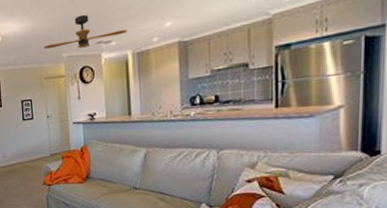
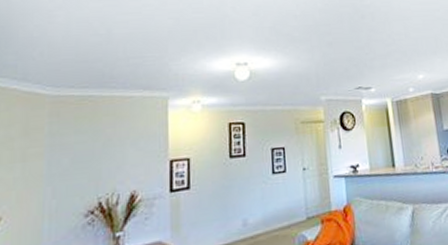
ceiling fan: present [44,14,128,49] -> none [300,58,386,92]

